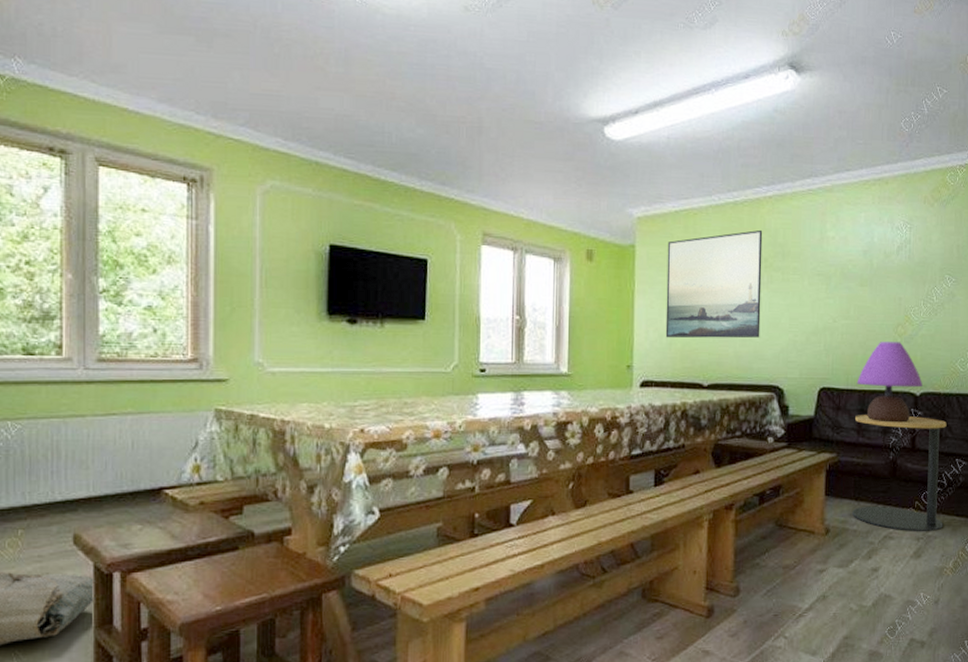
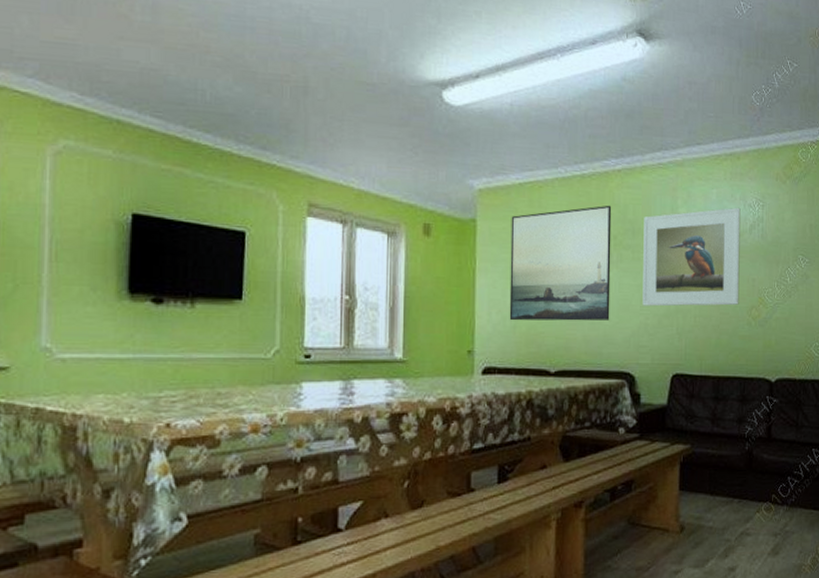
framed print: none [791,230,888,325] -> present [642,207,741,307]
side table: present [852,415,947,532] -> none [708,403,803,528]
table lamp: present [856,342,923,423] -> none [710,325,778,411]

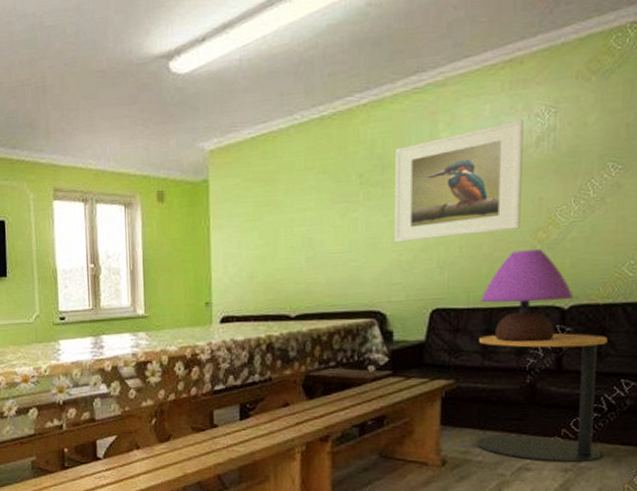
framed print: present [509,205,612,321] -> none [244,143,356,272]
side table: none [708,403,803,528] -> present [476,333,608,463]
table lamp: none [710,325,778,411] -> present [480,249,573,342]

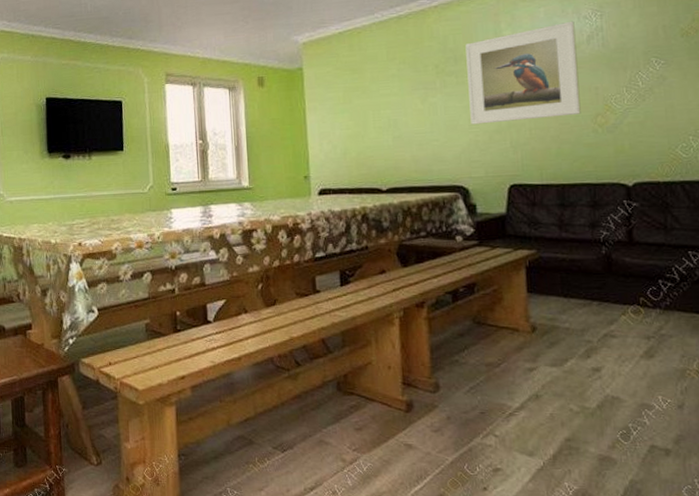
side table: present [476,333,608,463] -> none [555,208,680,331]
table lamp: present [480,249,573,342] -> none [552,132,635,216]

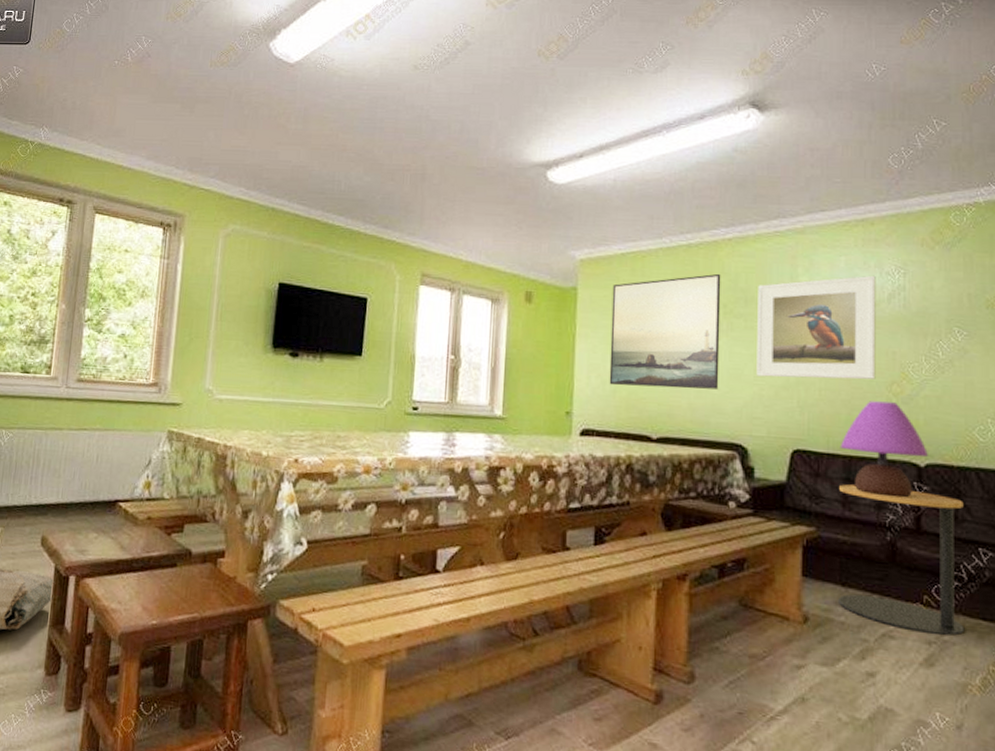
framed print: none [334,38,438,149] -> present [609,273,721,389]
table lamp: none [552,132,635,216] -> present [840,401,928,498]
side table: none [555,208,680,331] -> present [839,484,965,636]

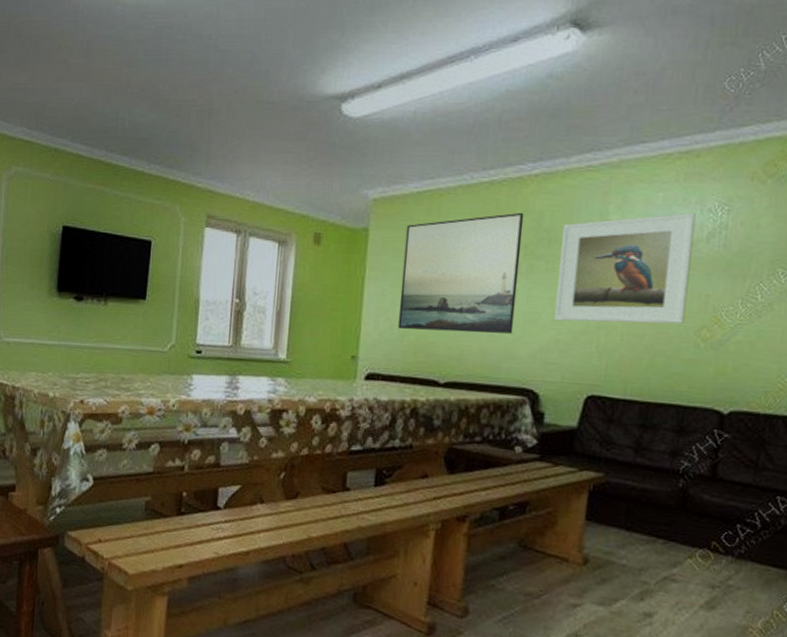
side table: present [839,484,965,636] -> none [621,430,766,581]
table lamp: present [840,401,928,498] -> none [637,346,733,445]

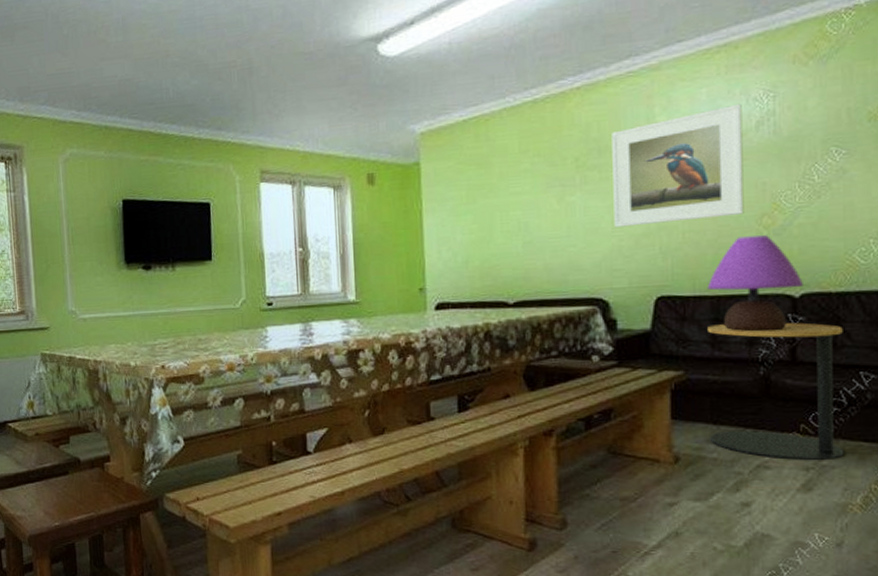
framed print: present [397,212,524,334] -> none [456,126,575,257]
side table: none [621,430,766,581] -> present [708,322,845,461]
table lamp: none [637,346,733,445] -> present [707,235,803,332]

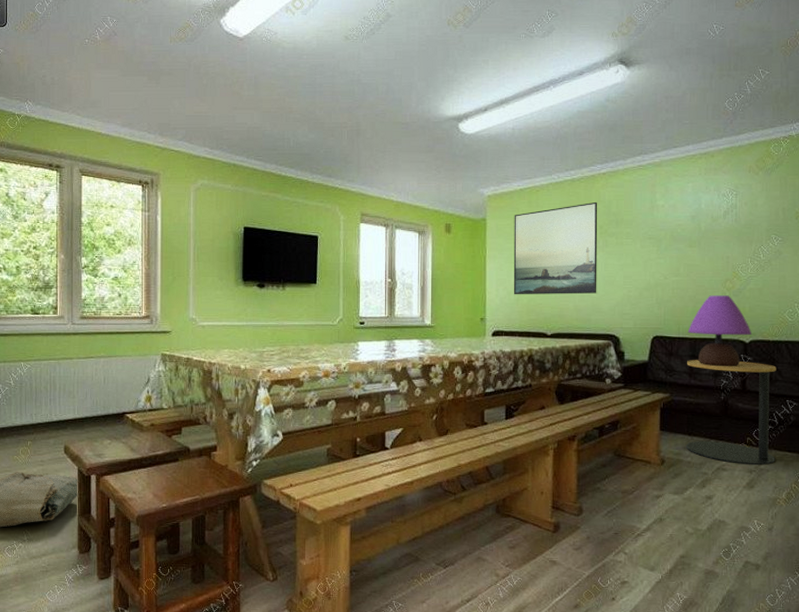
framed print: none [456,126,575,257] -> present [513,201,598,295]
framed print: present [612,103,744,228] -> none [625,197,715,282]

